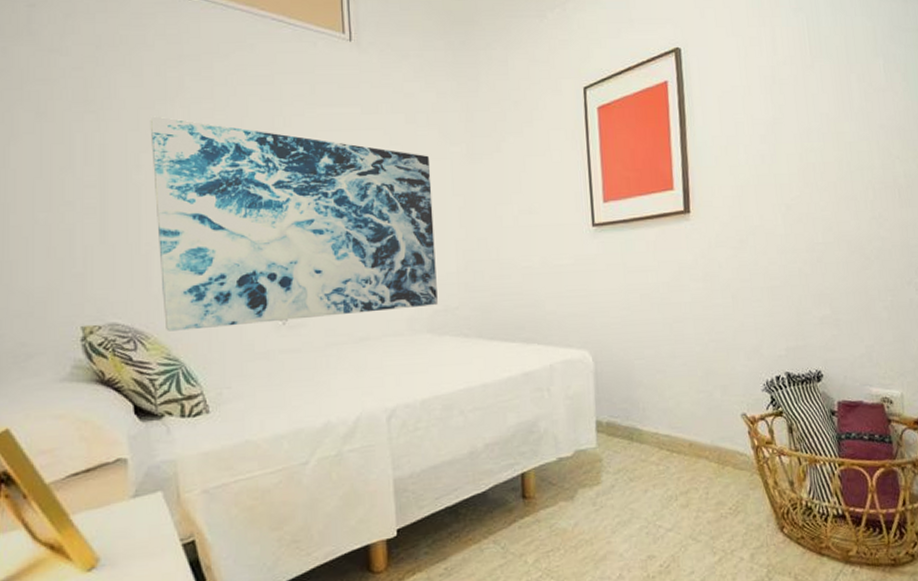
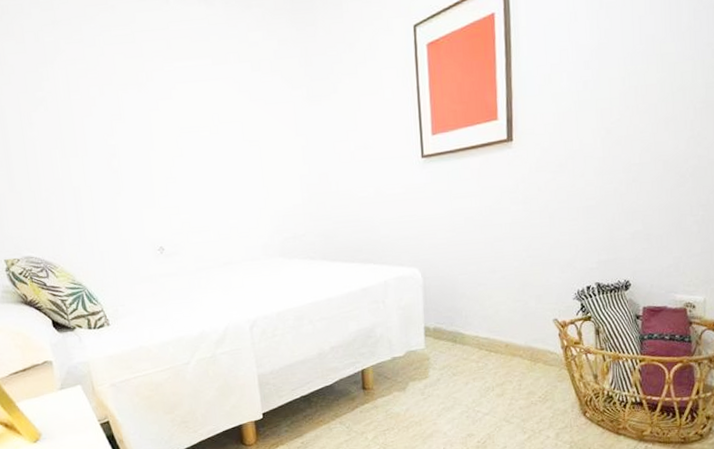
wall art: present [150,116,438,331] -> none [35,78,287,262]

